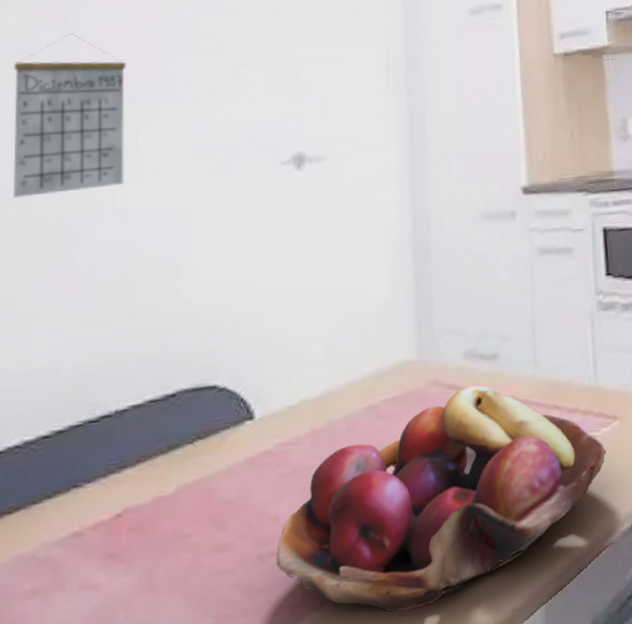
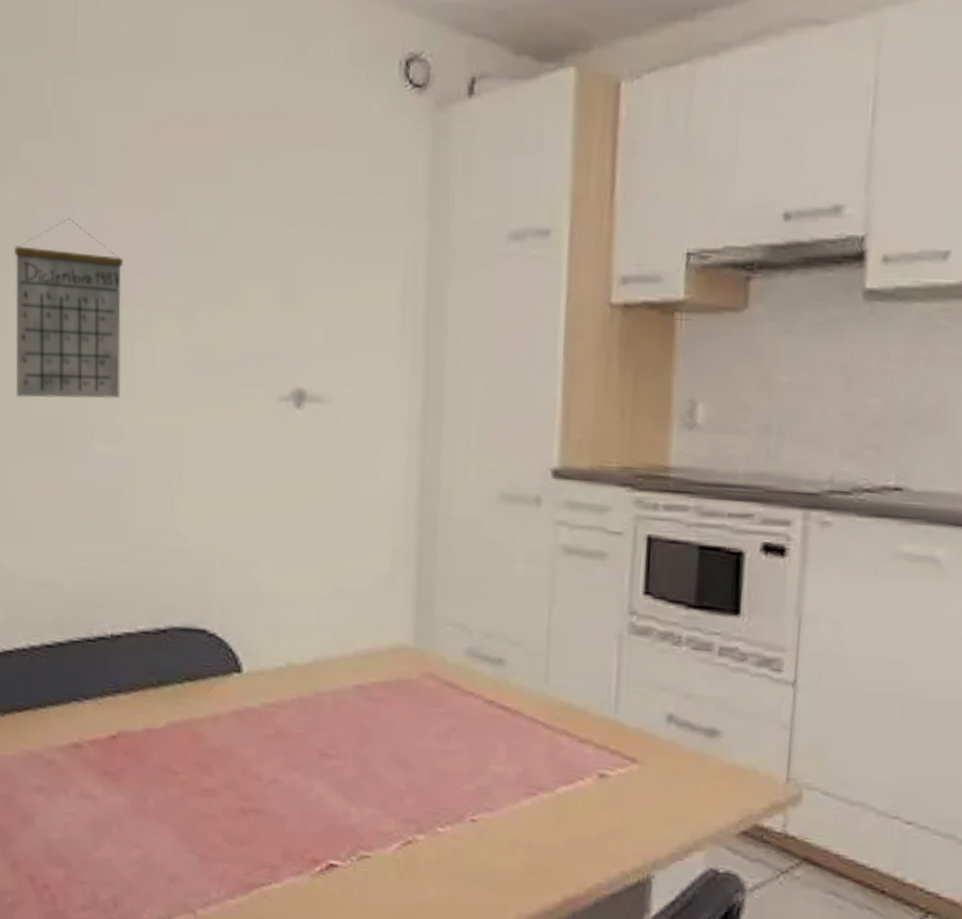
fruit basket: present [276,385,606,613] -> none [258,687,619,902]

